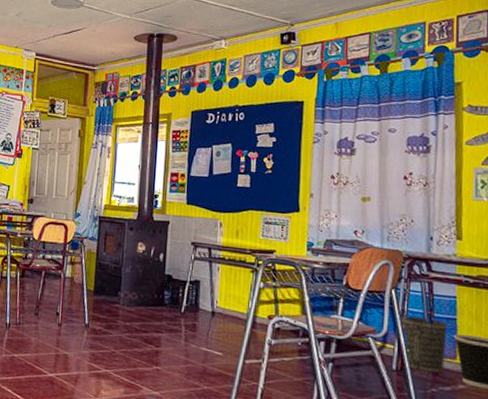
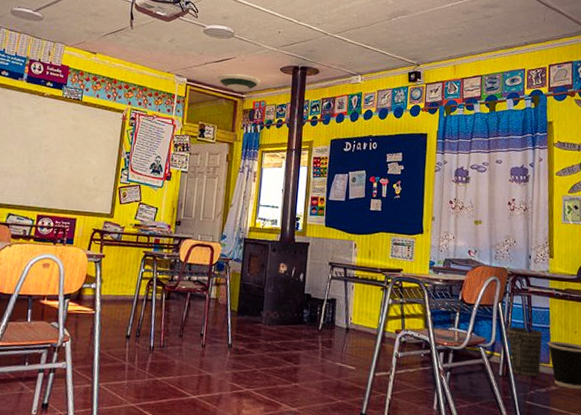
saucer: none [66,45,114,64] -> present [216,73,261,92]

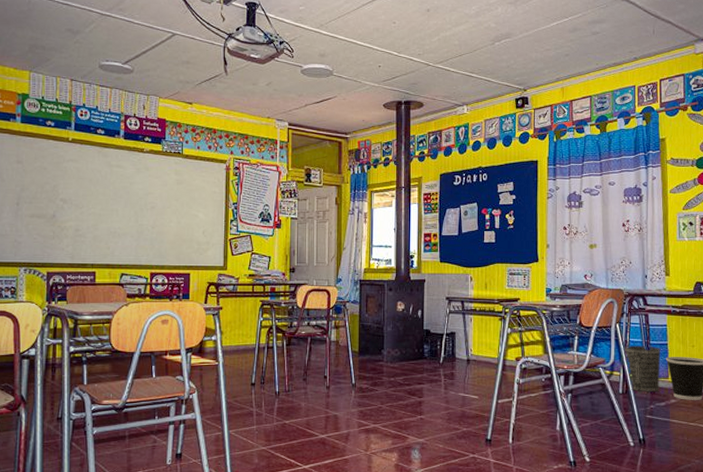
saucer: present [216,73,261,92] -> none [318,114,365,132]

